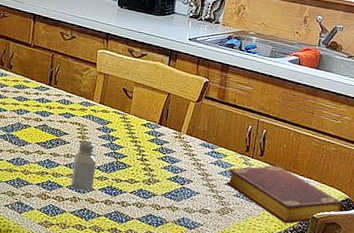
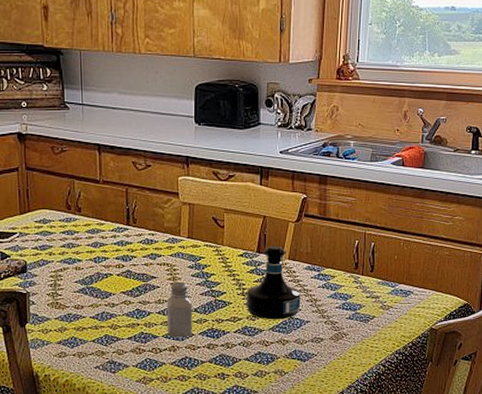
tequila bottle: none [143,120,194,188] -> present [246,245,301,320]
book: present [226,165,344,224] -> none [337,280,463,340]

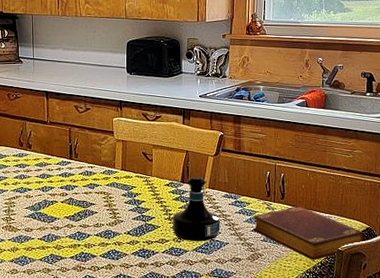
saltshaker: present [166,282,192,338] -> none [103,208,126,257]
book: none [337,280,463,340] -> present [252,206,366,260]

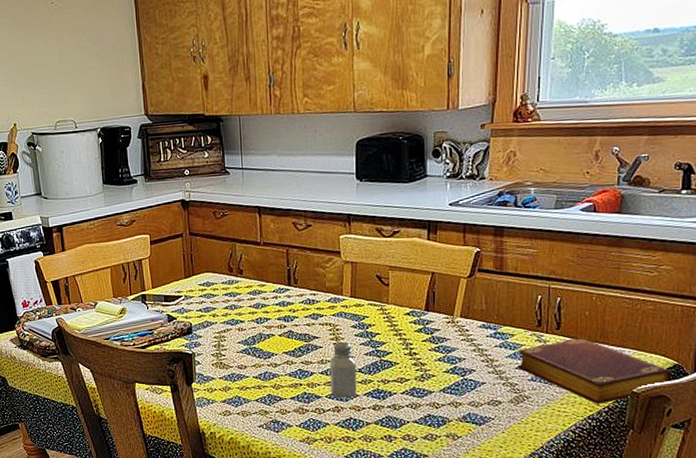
saltshaker: none [103,208,126,257] -> present [330,342,357,398]
tequila bottle: present [172,176,220,242] -> none [414,302,475,381]

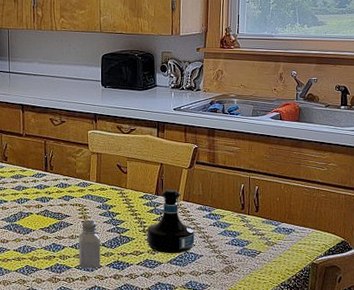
tequila bottle: none [414,302,475,381] -> present [147,188,195,254]
book: present [517,338,672,404] -> none [227,219,341,273]

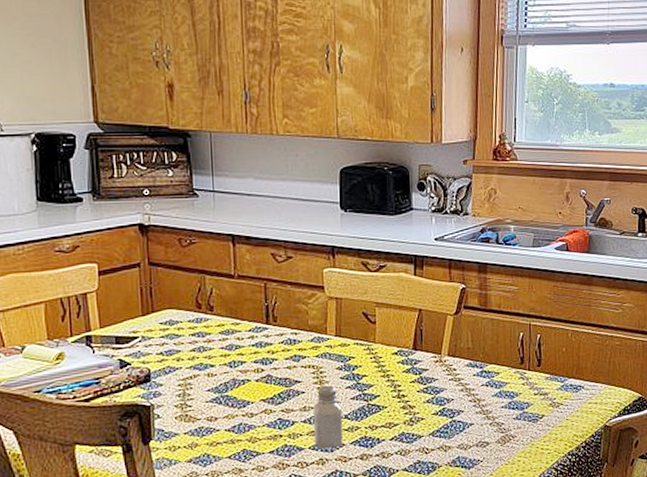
tequila bottle: present [147,188,195,254] -> none [402,341,463,424]

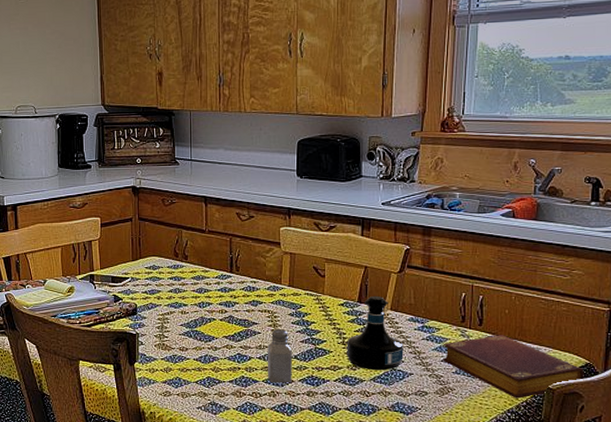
tequila bottle: none [402,341,463,424] -> present [346,295,404,371]
book: none [502,374,638,440] -> present [443,335,584,399]

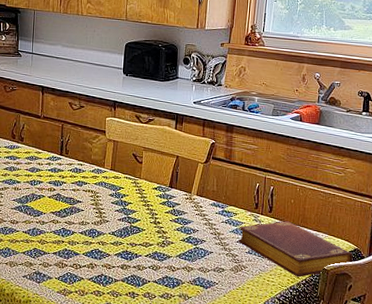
saltshaker: present [267,329,292,384] -> none [87,208,110,257]
tequila bottle: present [346,295,404,371] -> none [157,182,206,249]

